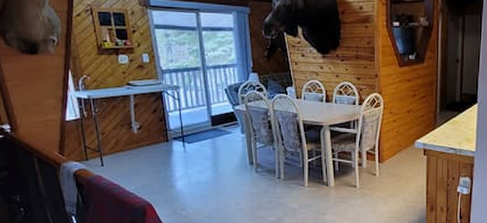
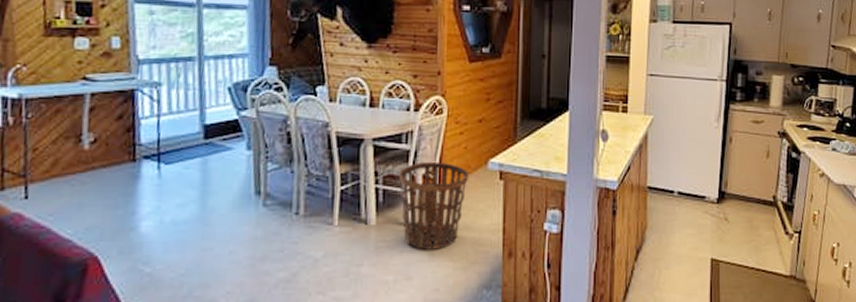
basket: none [349,141,400,204] -> present [398,161,468,250]

